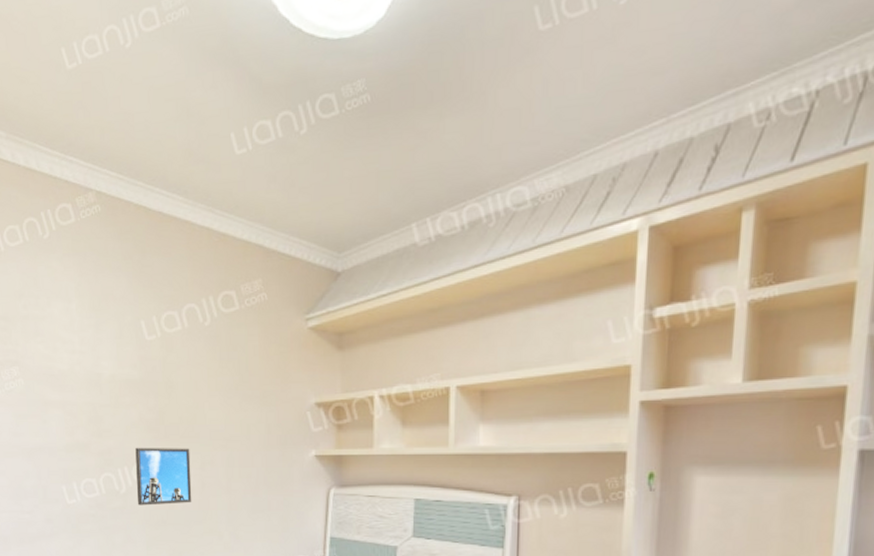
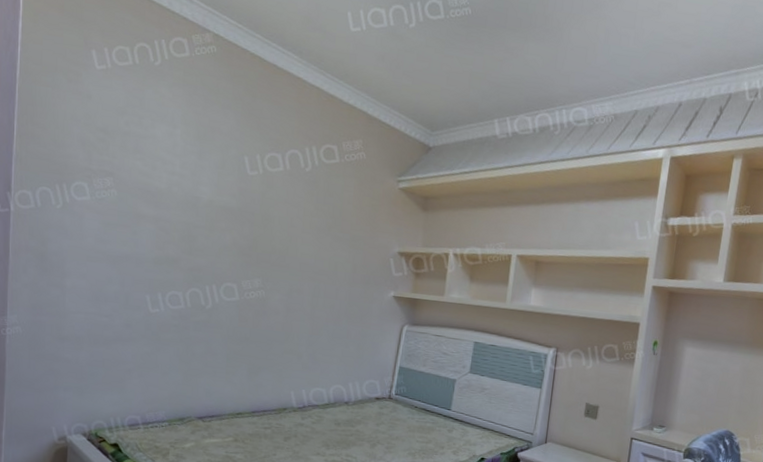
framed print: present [135,447,192,506] -> none [223,268,279,325]

